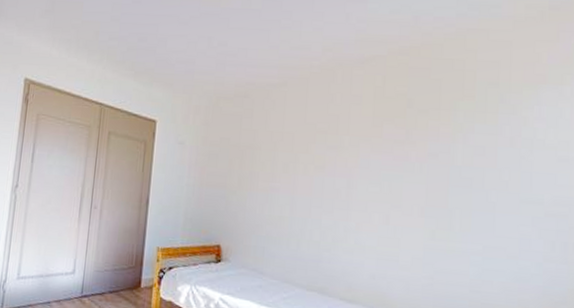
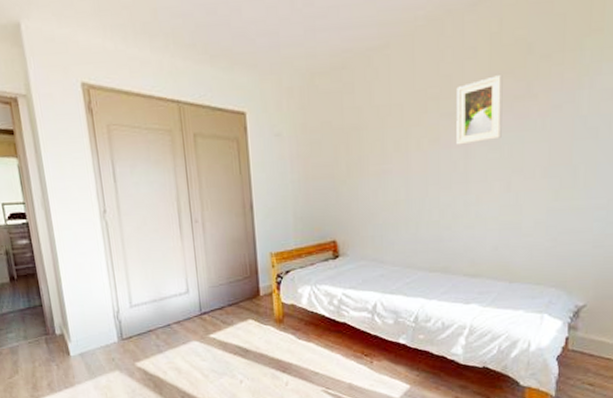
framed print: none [340,121,385,176] -> present [456,75,503,145]

